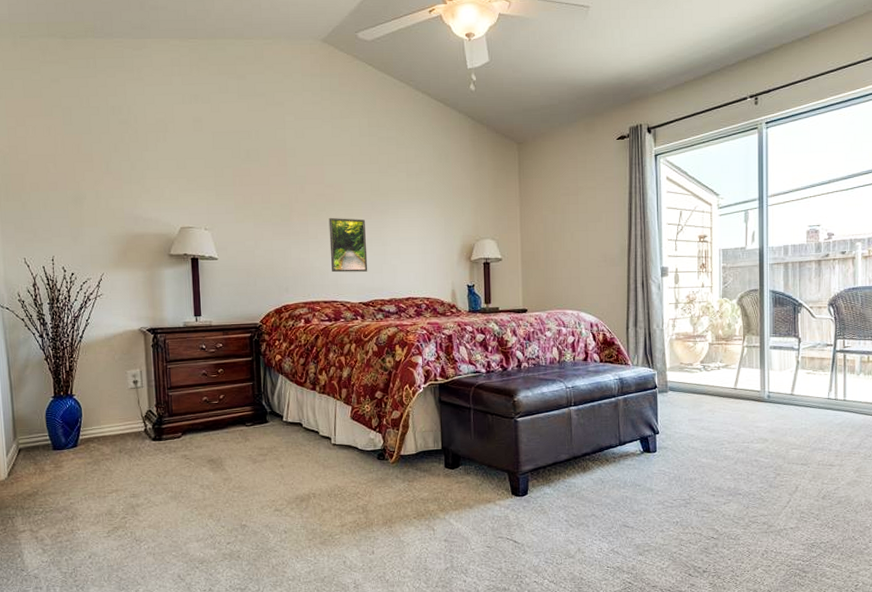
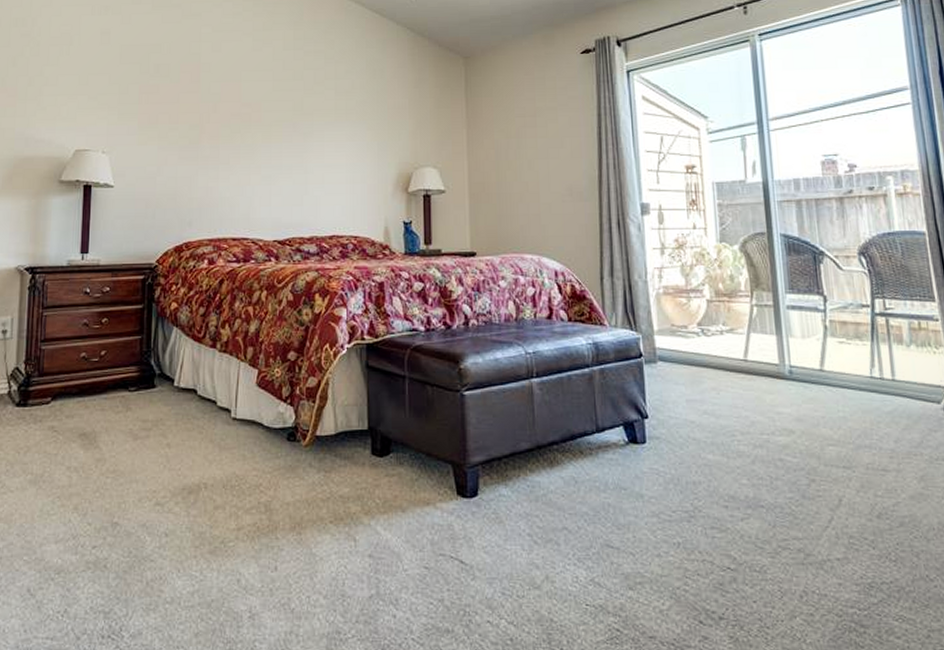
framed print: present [328,217,368,273] -> none [243,140,286,204]

